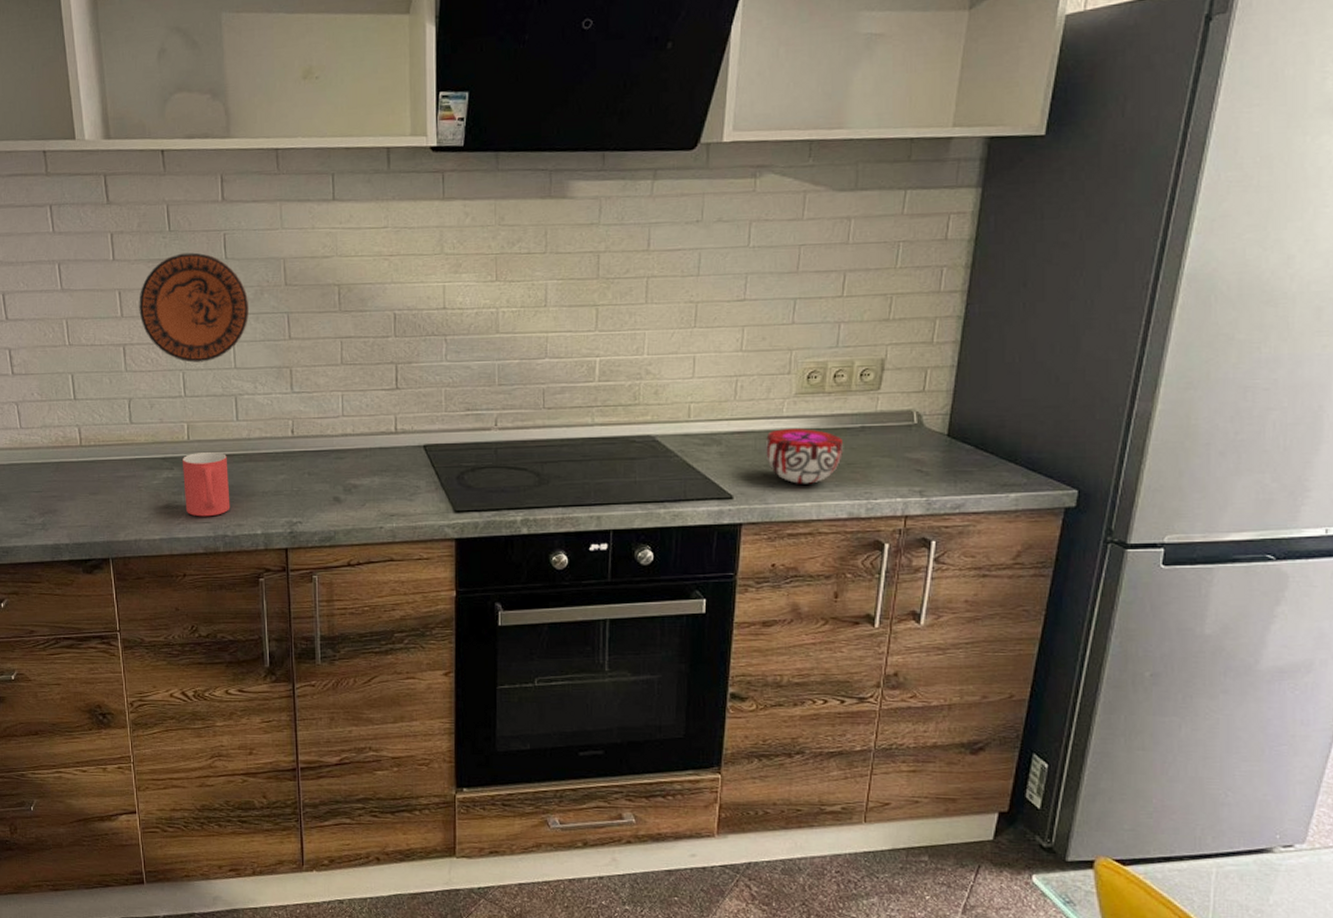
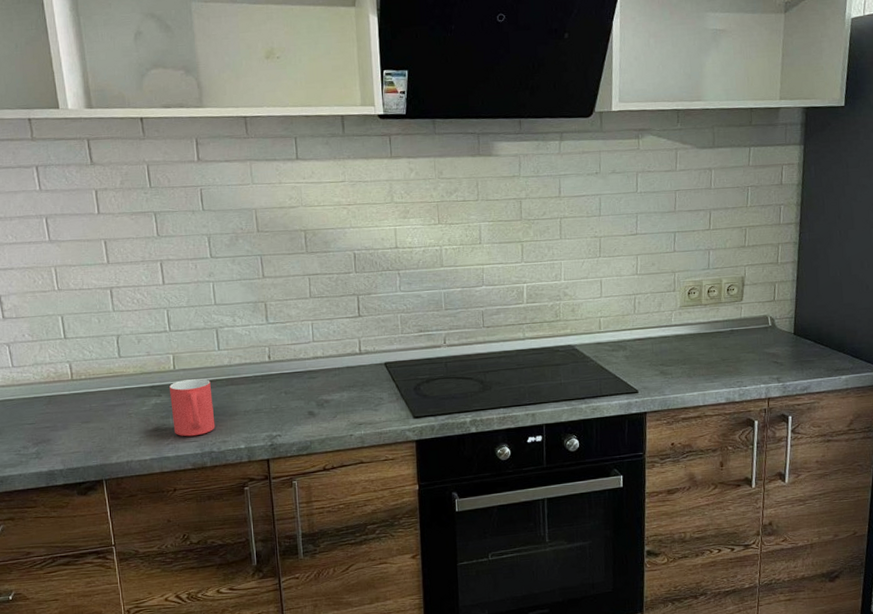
decorative plate: present [139,252,250,363] -> none [124,205,226,301]
decorative bowl: present [765,429,843,484] -> none [660,334,719,378]

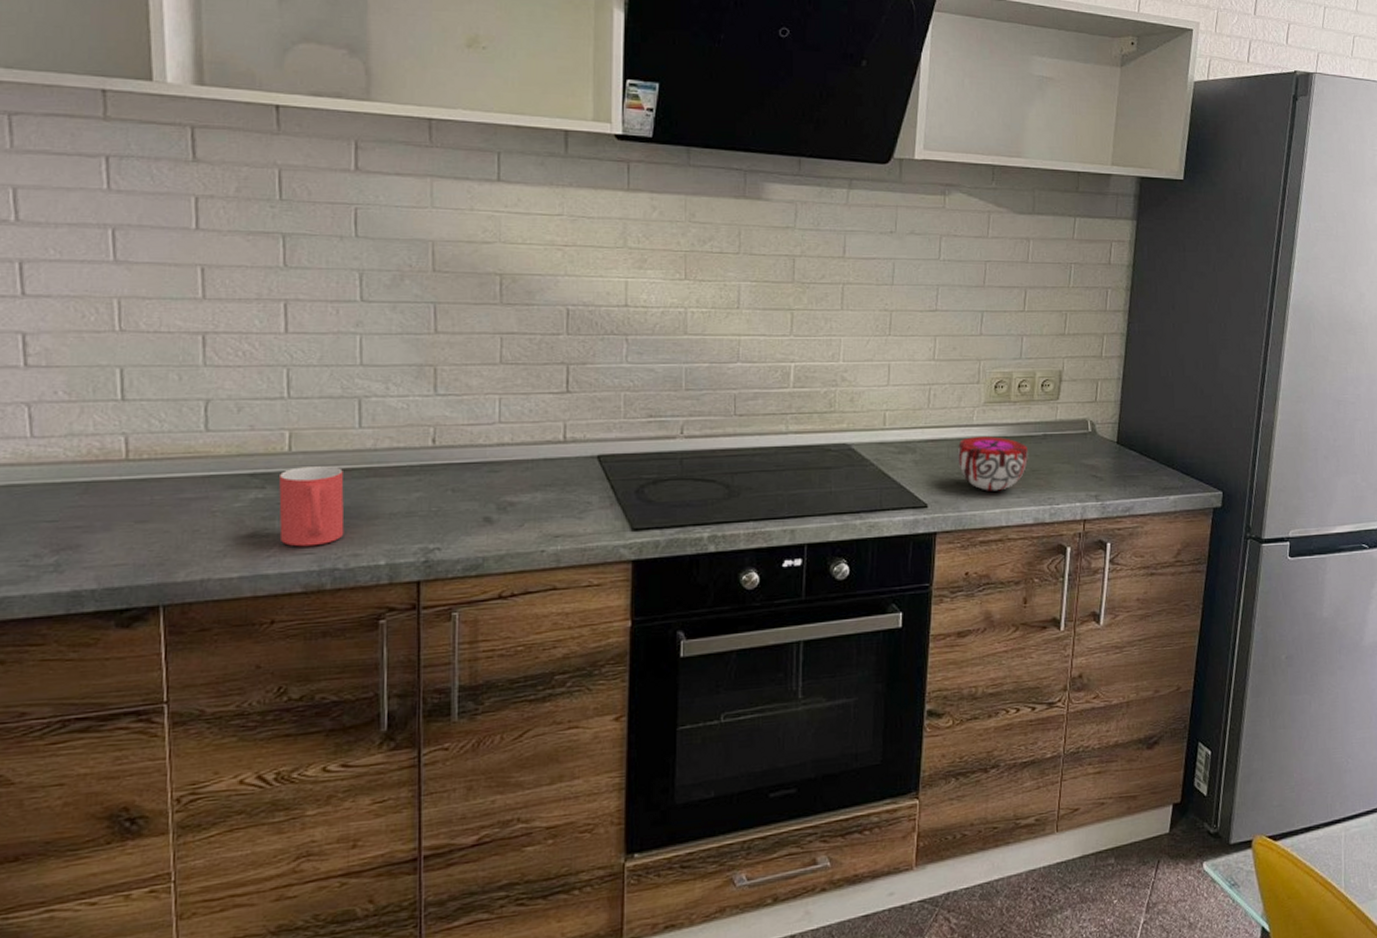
decorative bowl: none [660,334,719,378] -> present [957,436,1028,491]

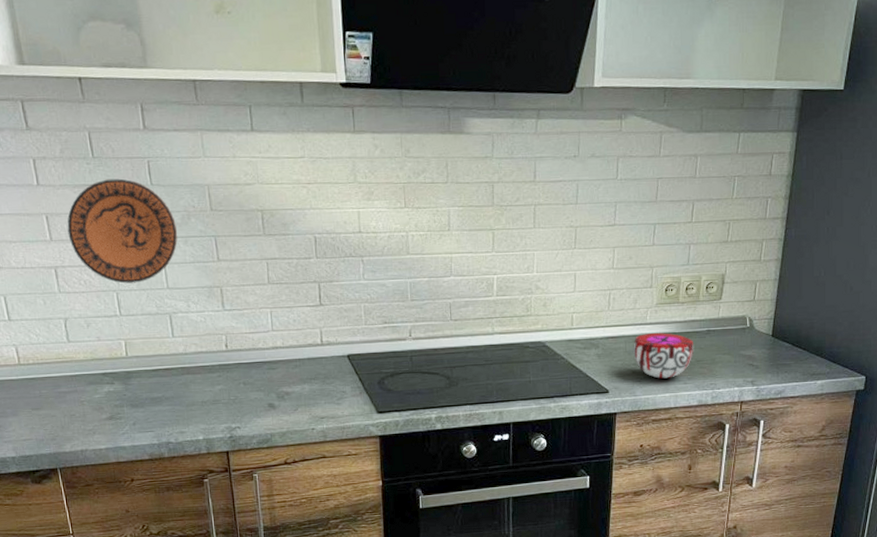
decorative plate: none [229,227,385,357] -> present [67,178,178,284]
mug: present [279,466,345,547] -> none [122,367,172,427]

